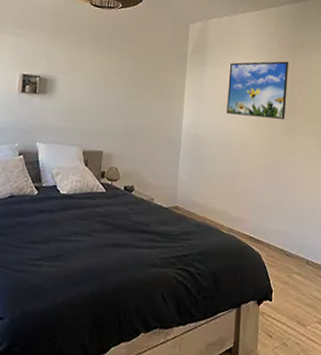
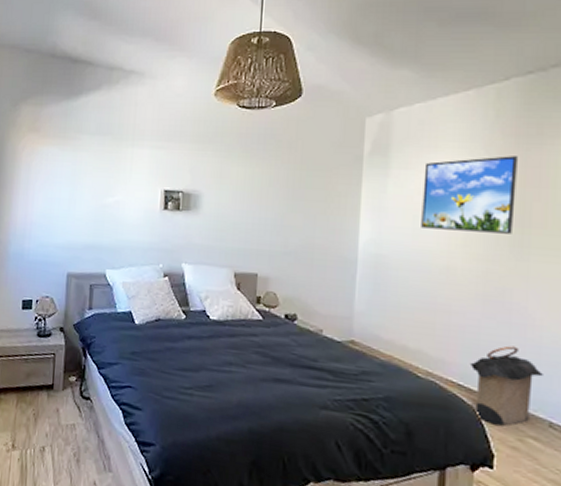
laundry hamper: none [257,204,303,266] -> present [470,345,543,426]

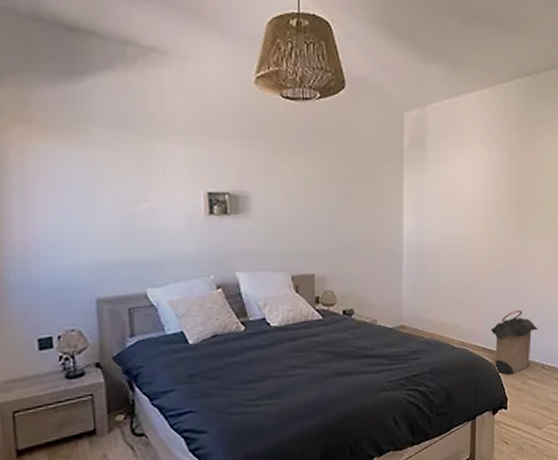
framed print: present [421,156,517,234] -> none [452,149,520,217]

